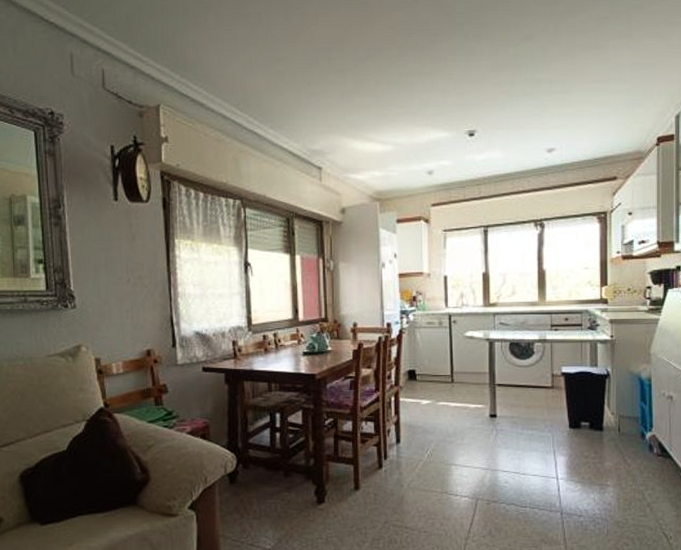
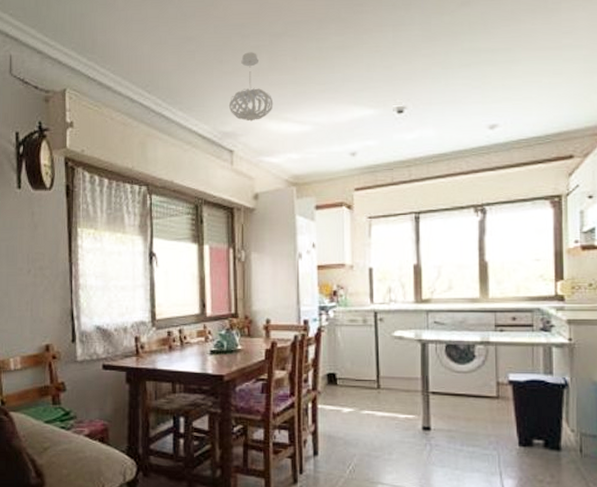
pendant light: none [316,75,358,141] -> present [228,52,274,122]

